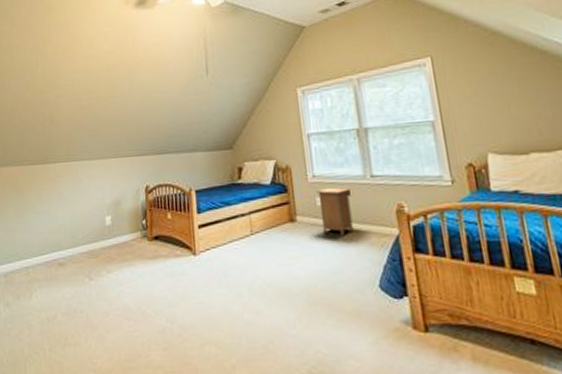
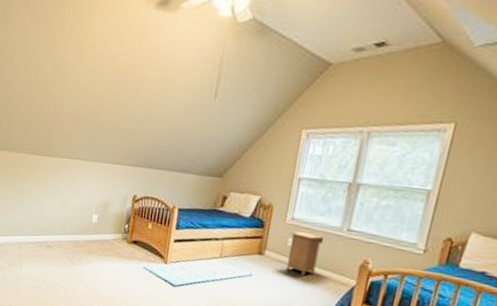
rug: none [171,238,291,279] -> present [143,260,253,286]

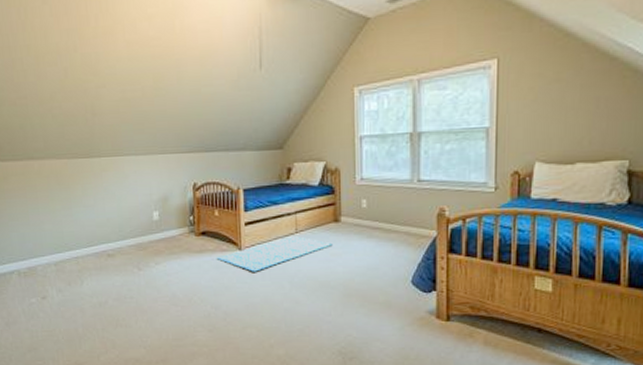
nightstand: present [285,231,324,275] -> none [362,190,397,235]

